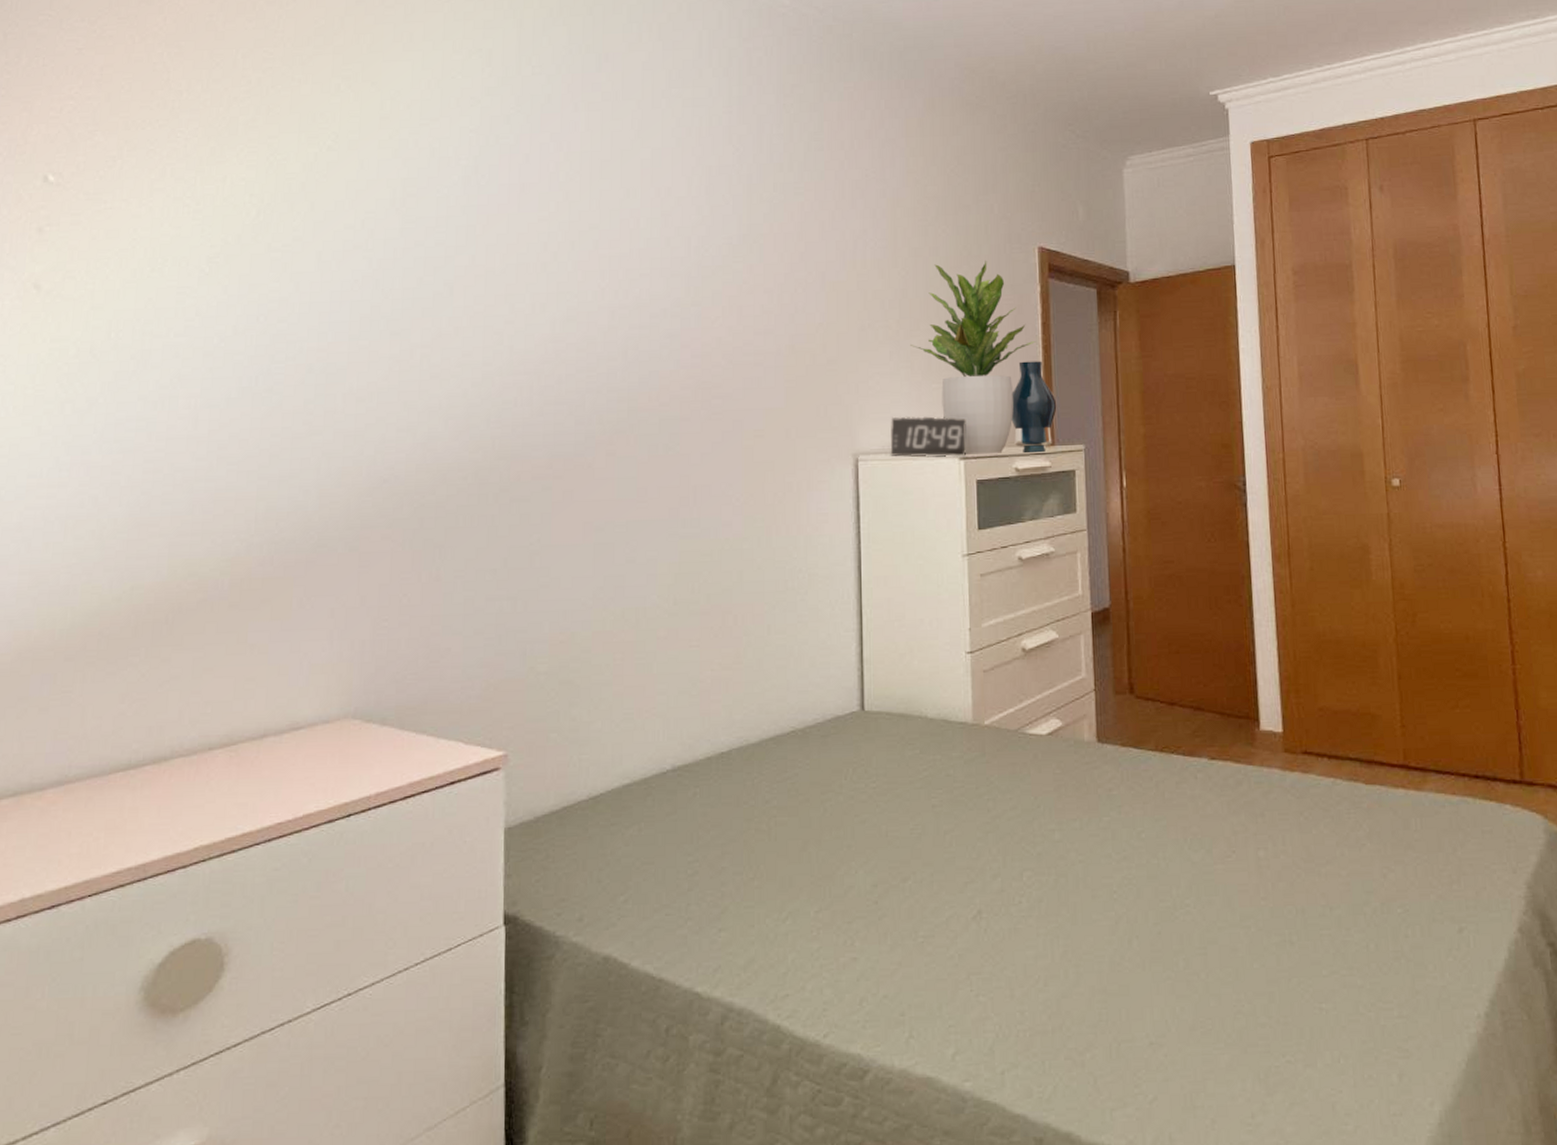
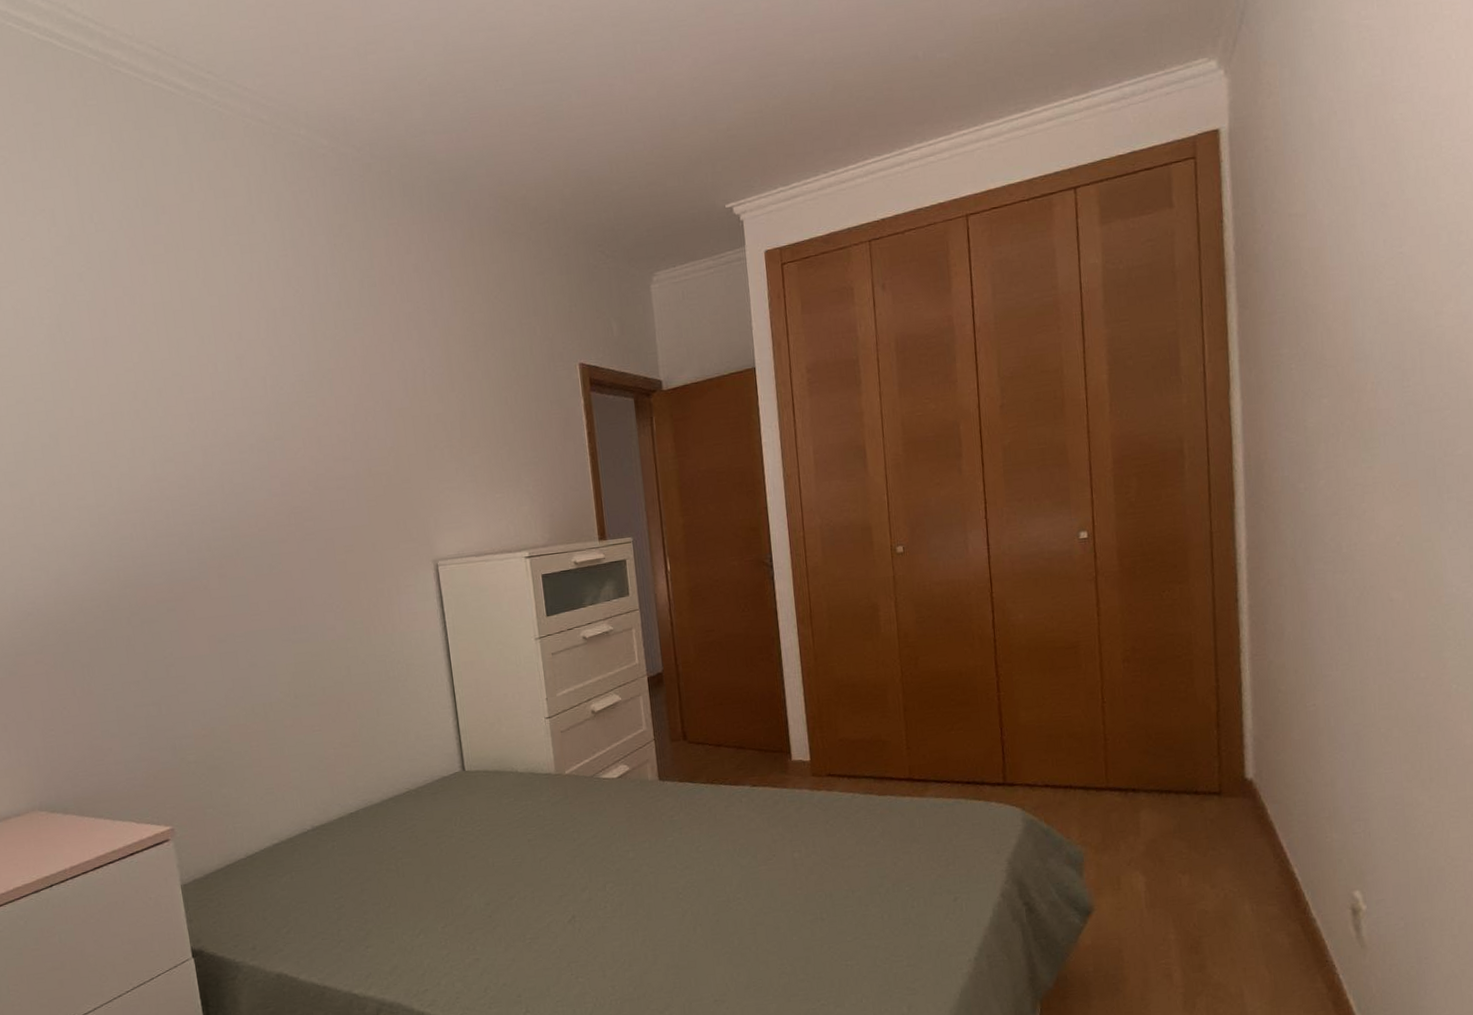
alarm clock: present [890,416,967,458] -> none [462,522,531,560]
potted plant: present [910,261,1036,455] -> none [473,380,584,554]
vase: present [1011,361,1057,454] -> none [566,466,607,549]

